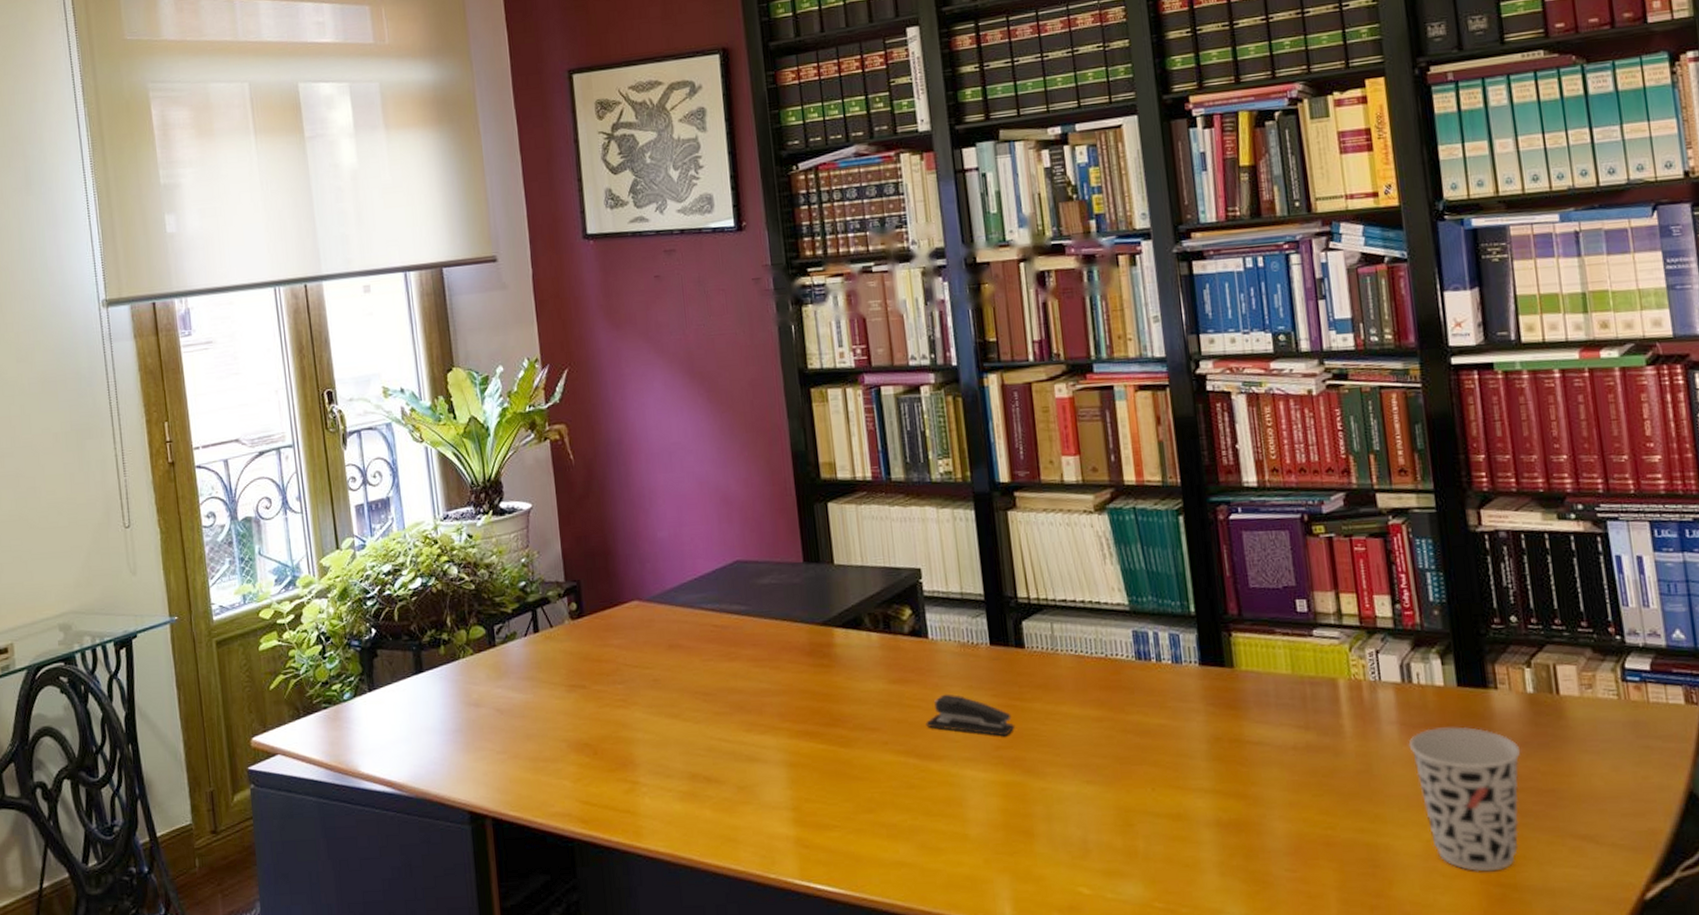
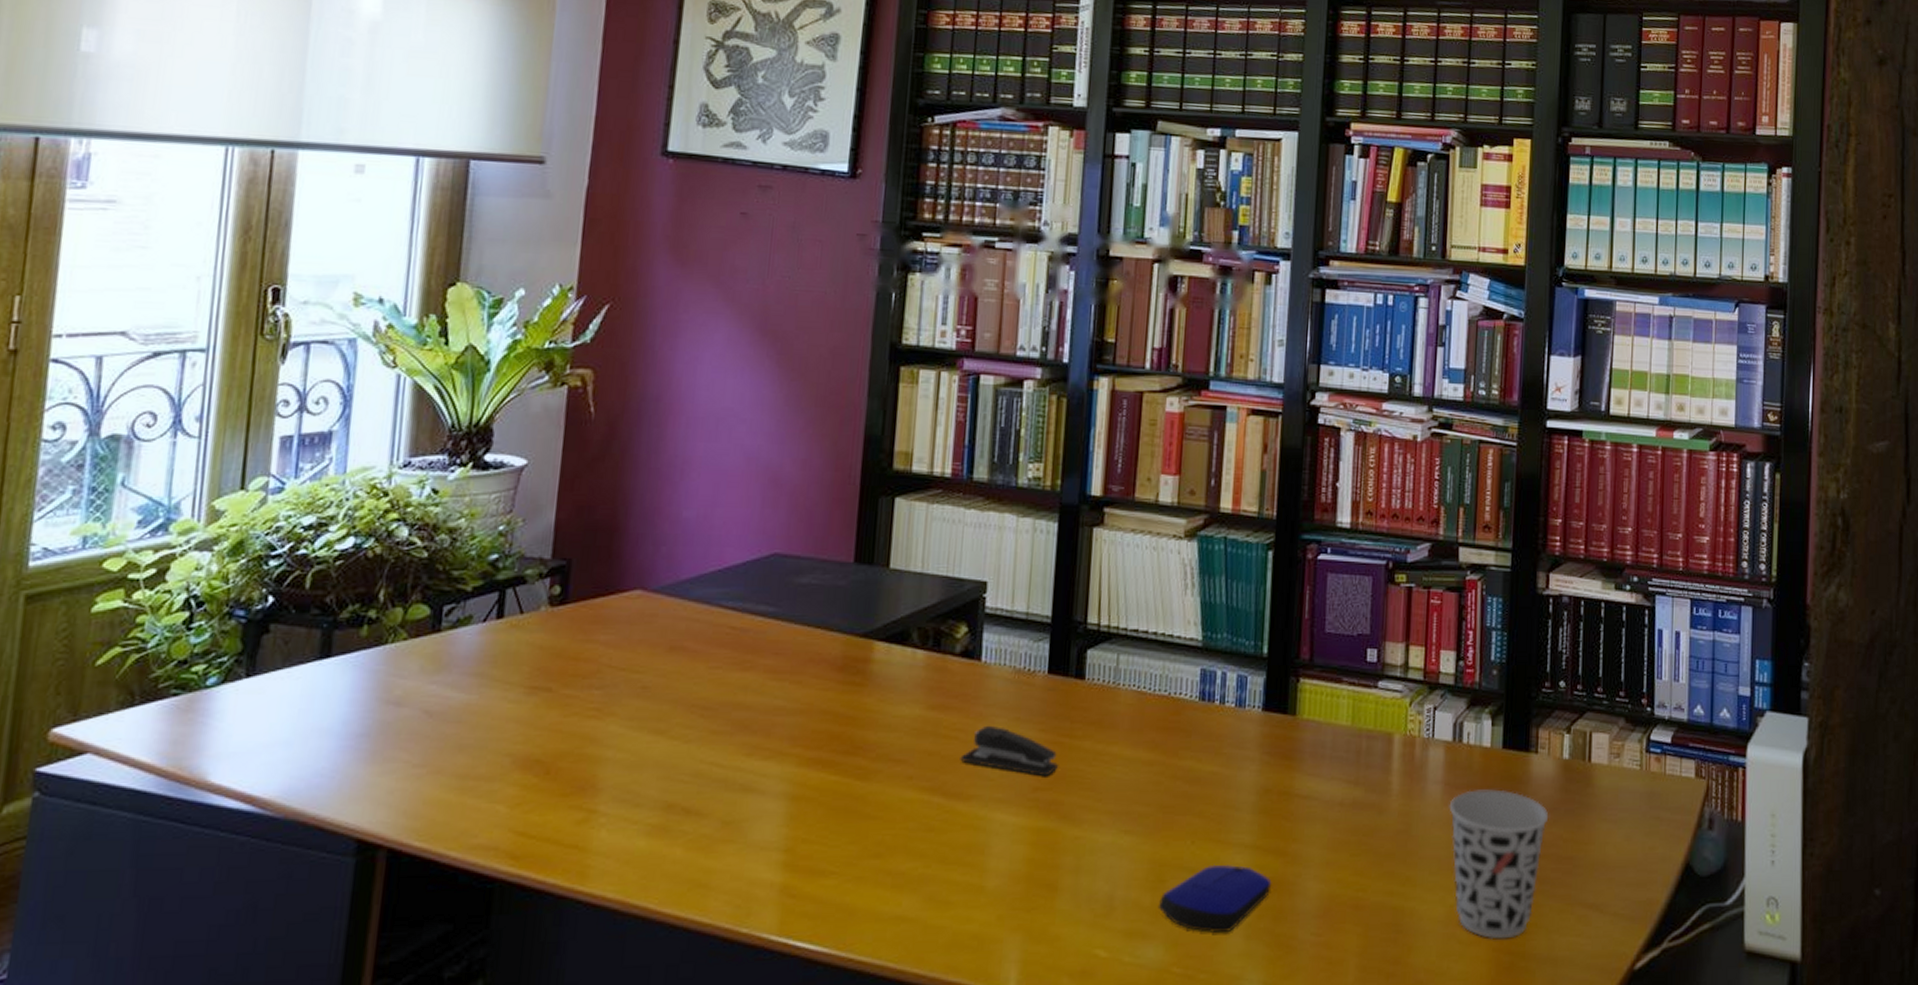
computer mouse: none [1130,808,1238,871] -> present [1157,864,1272,933]

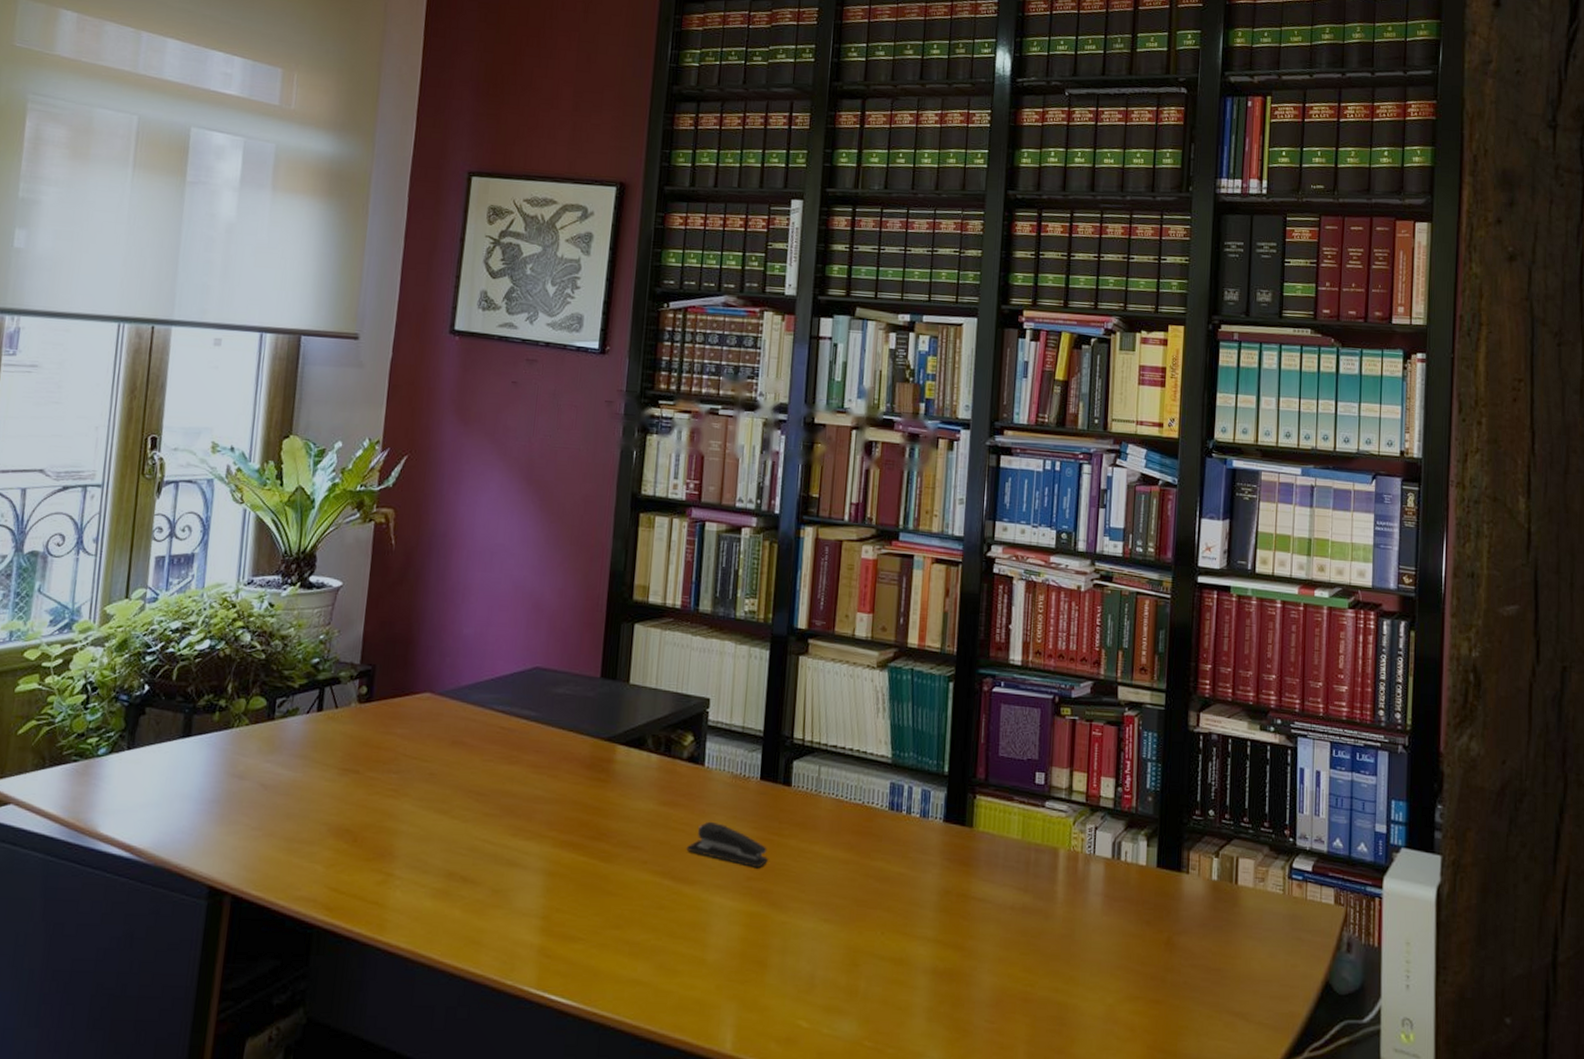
computer mouse: present [1157,864,1272,933] -> none [852,953,951,1014]
cup: present [1449,789,1549,940] -> none [1108,902,1199,1038]

